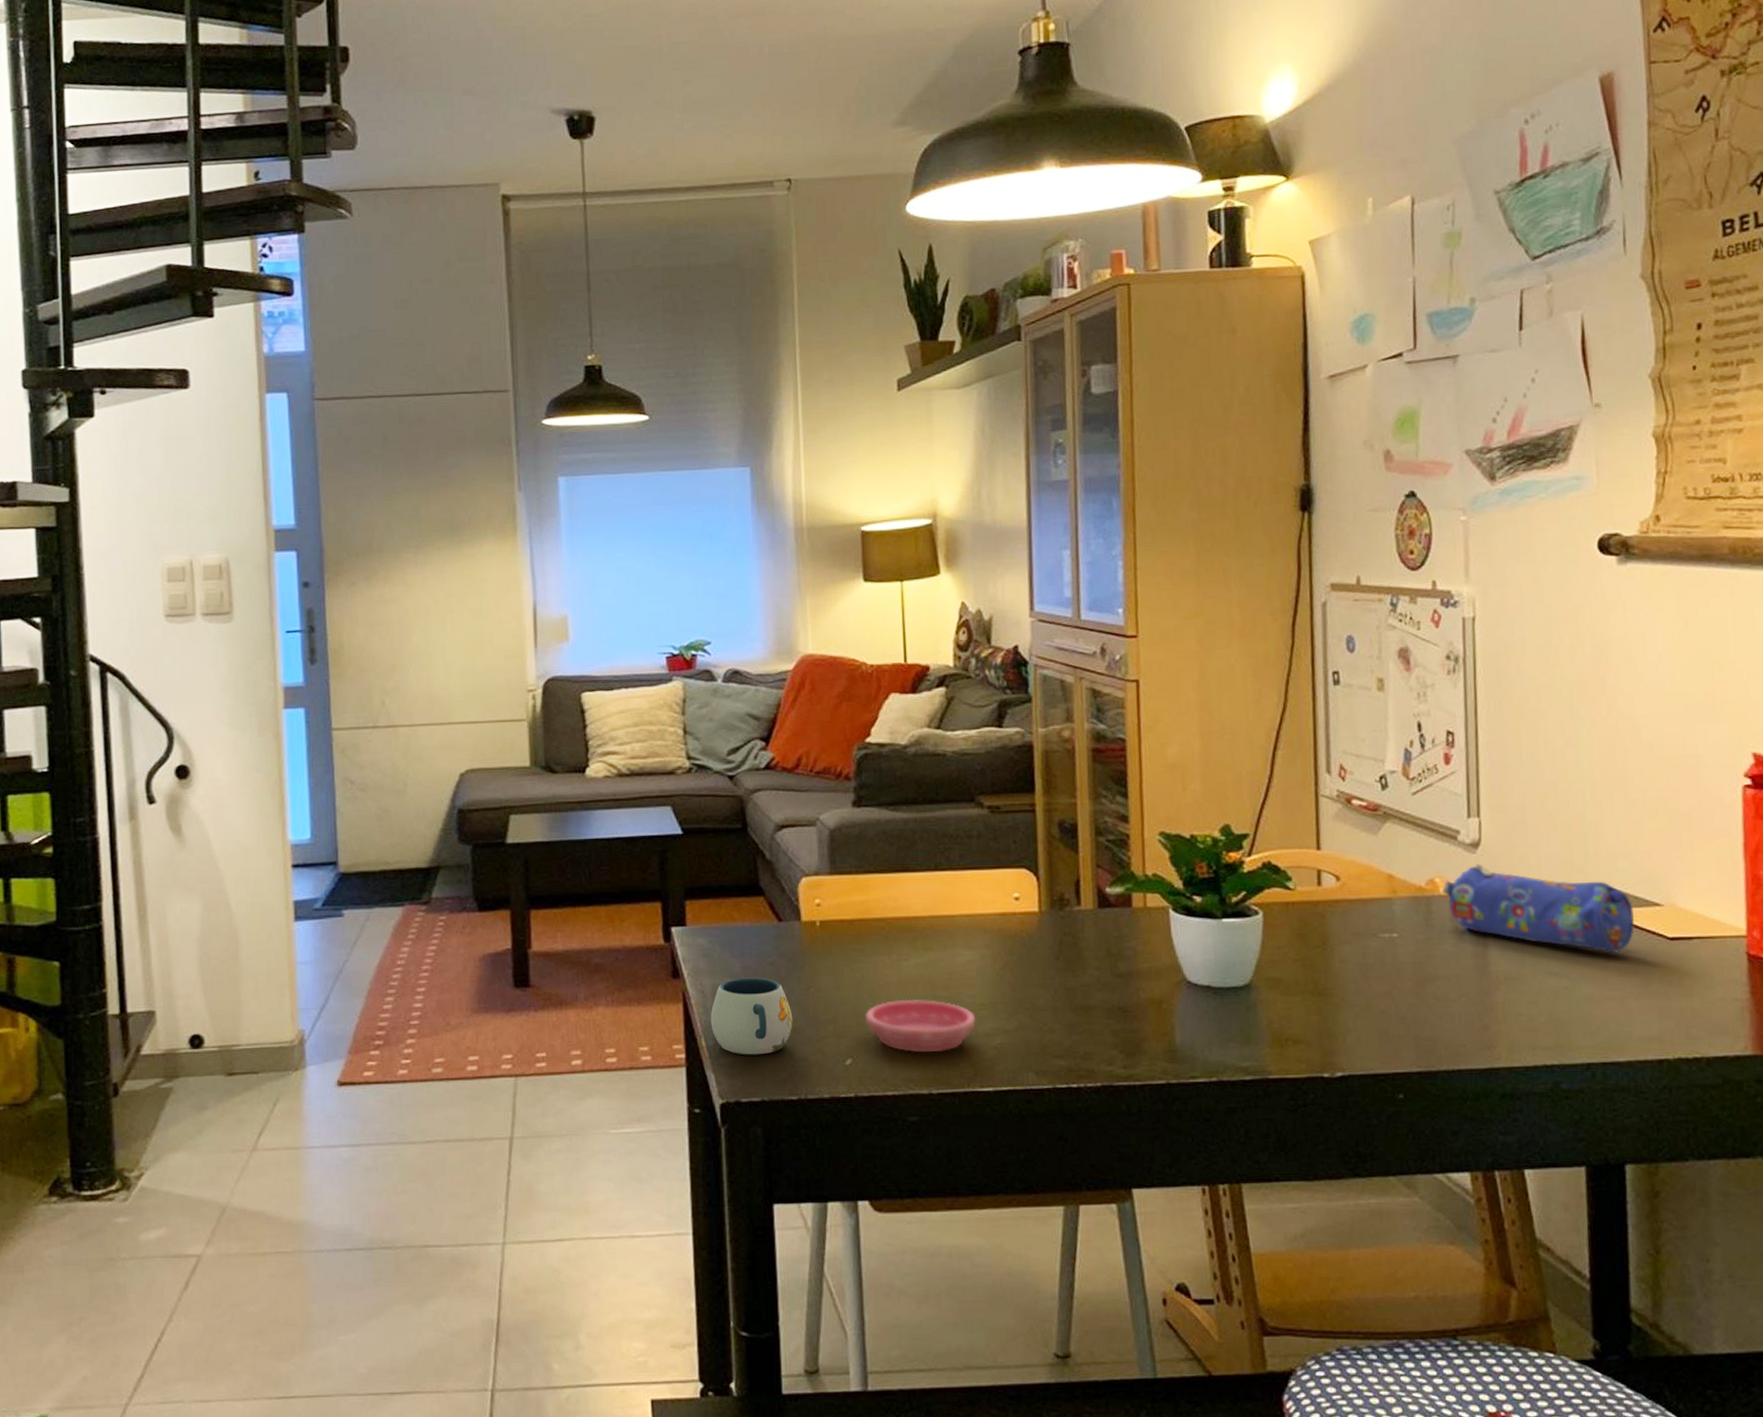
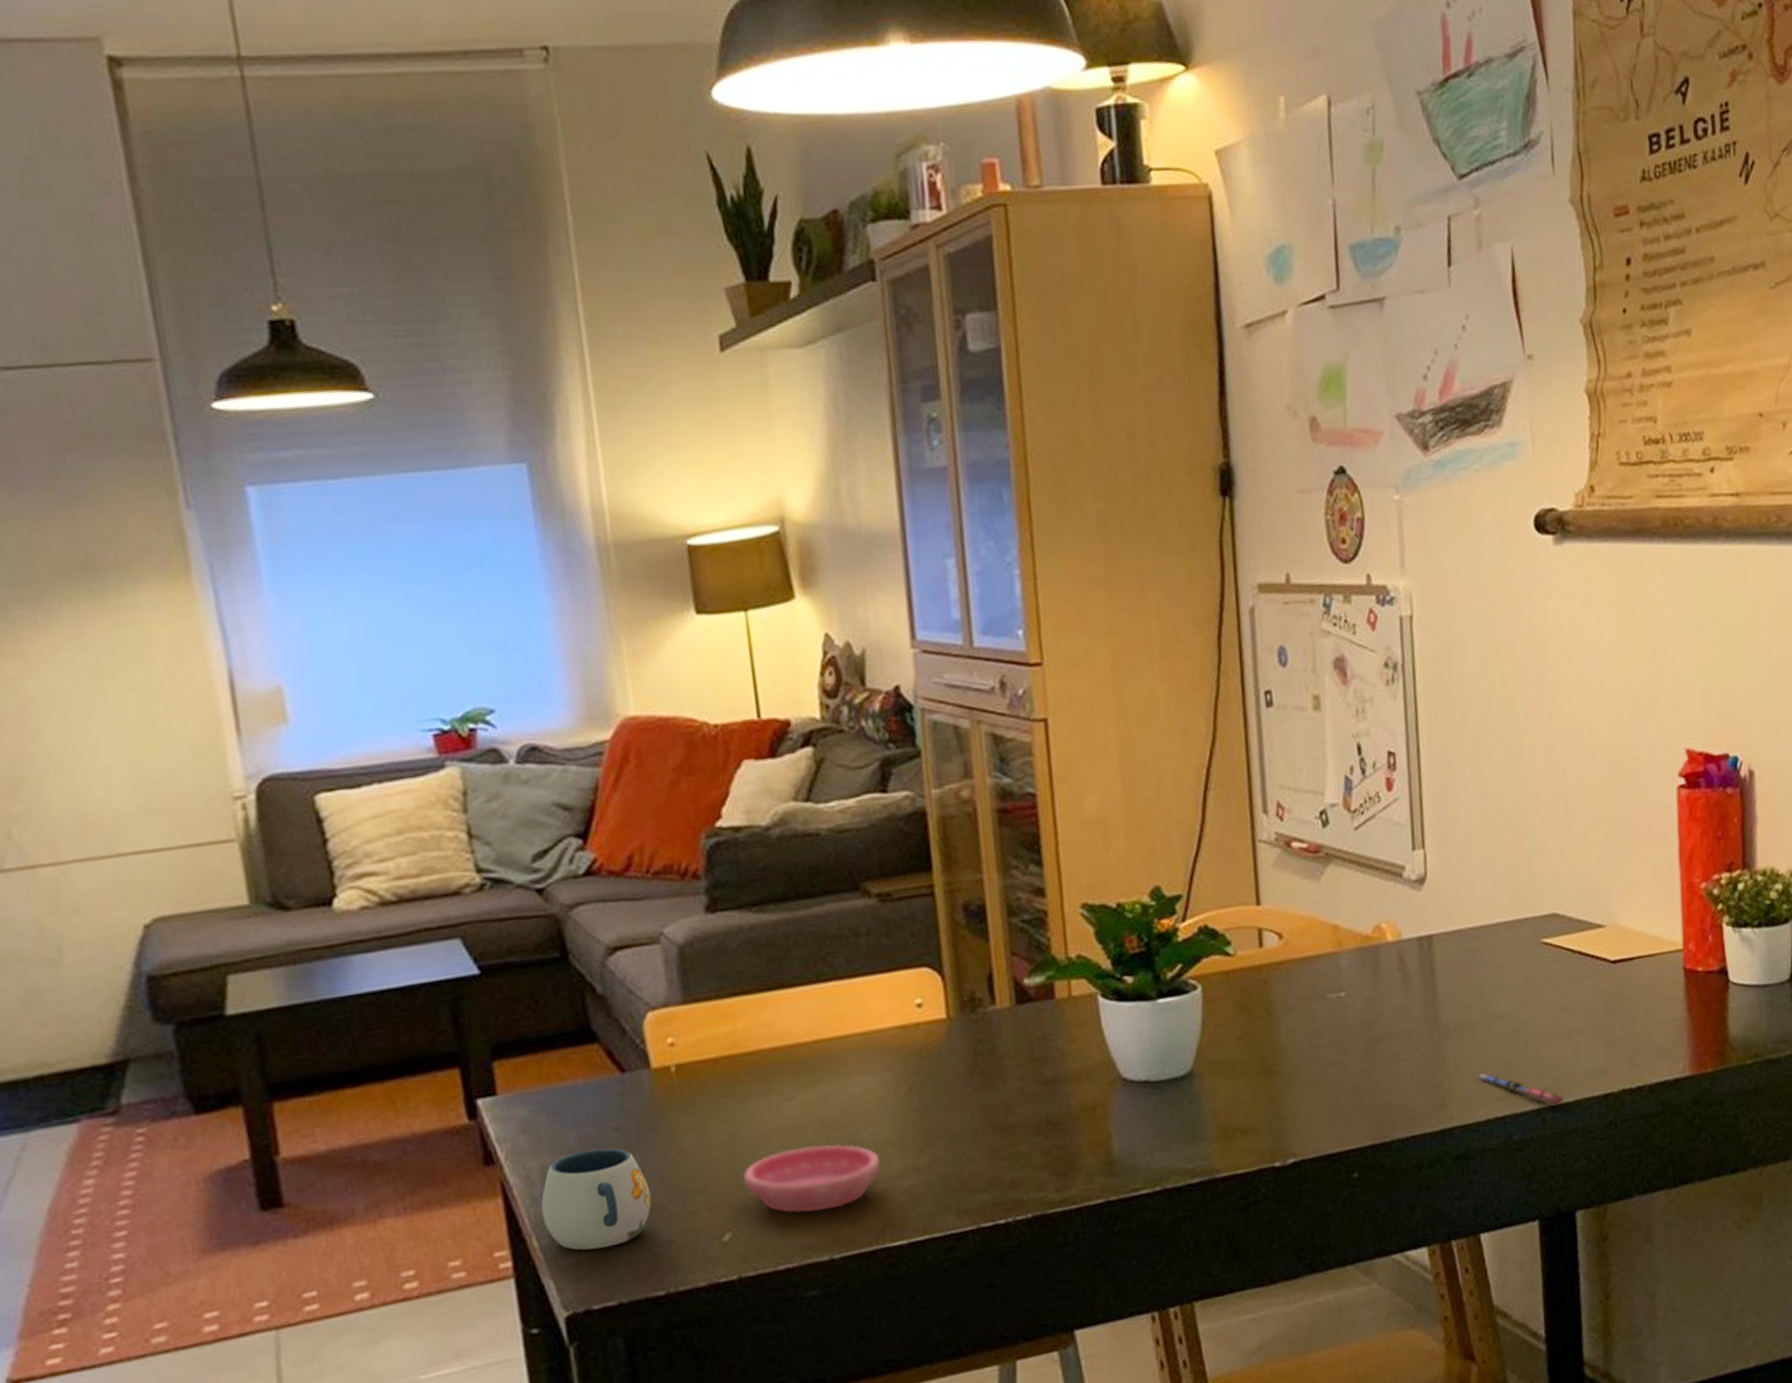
pencil case: present [1442,863,1634,954] -> none [1389,901,1579,986]
pen: none [1527,1023,1616,1062] -> present [1478,1073,1565,1105]

